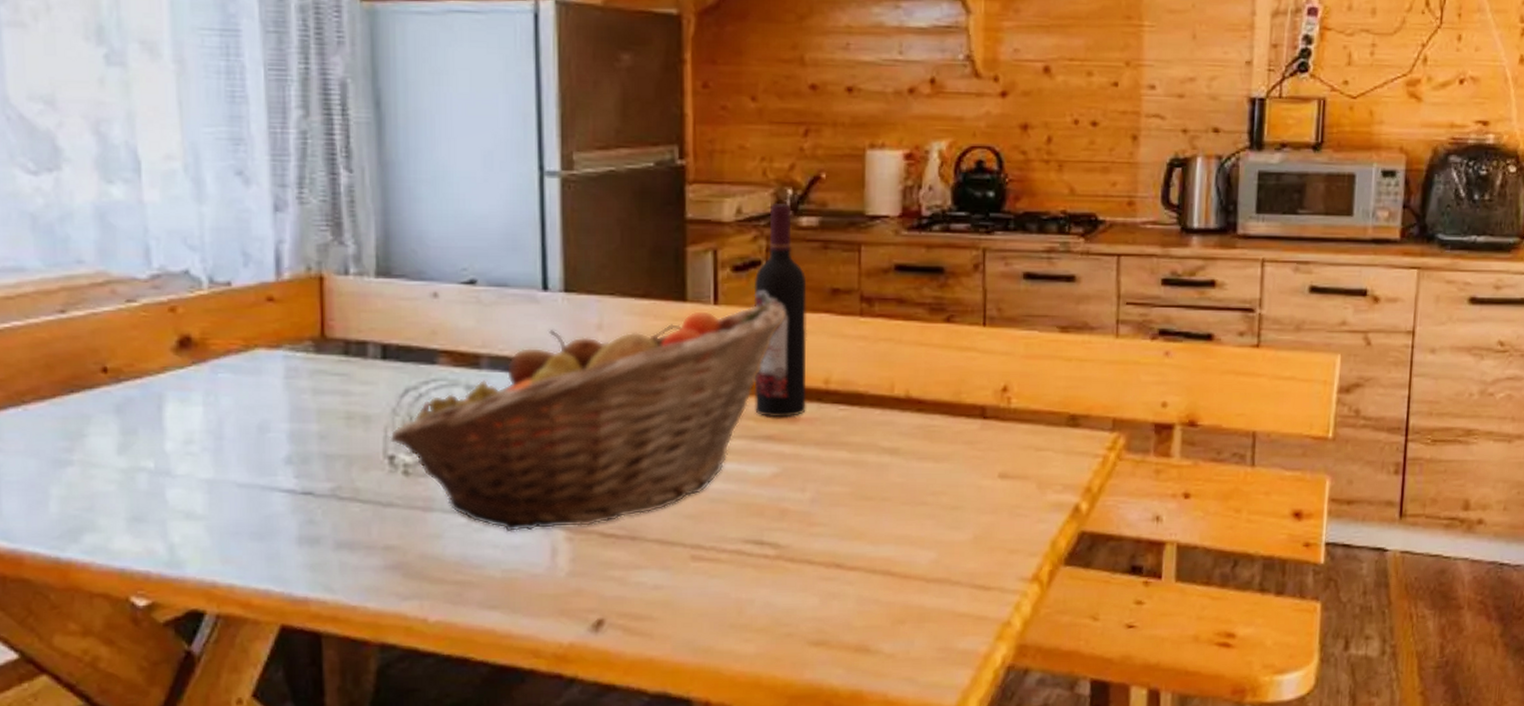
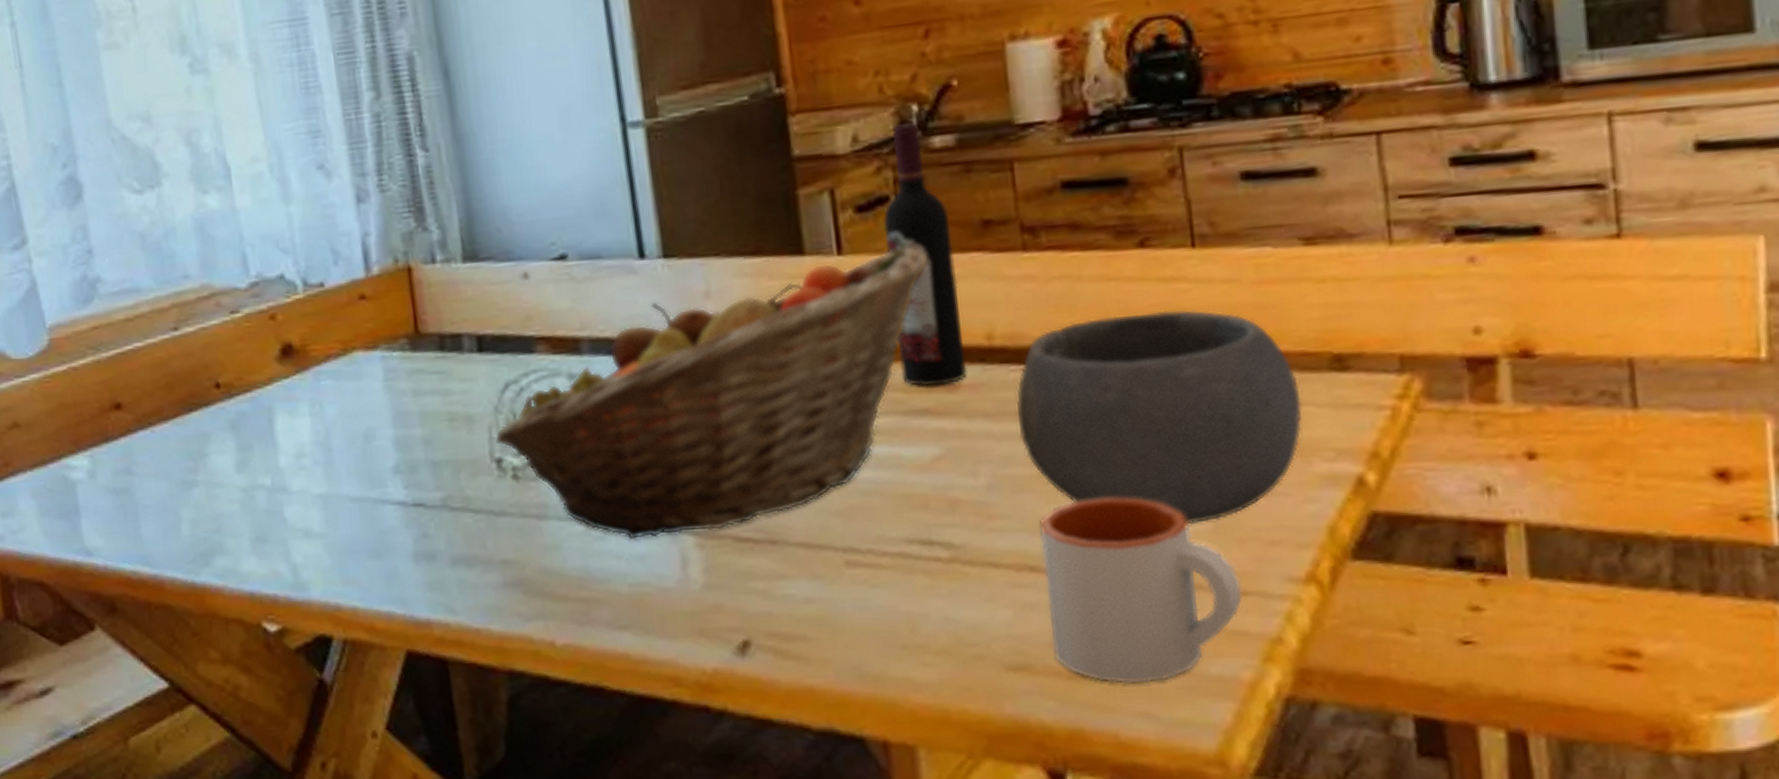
bowl: none [841,372,1045,536] -> present [1017,309,1303,525]
mug: none [846,512,987,656] -> present [1039,497,1242,684]

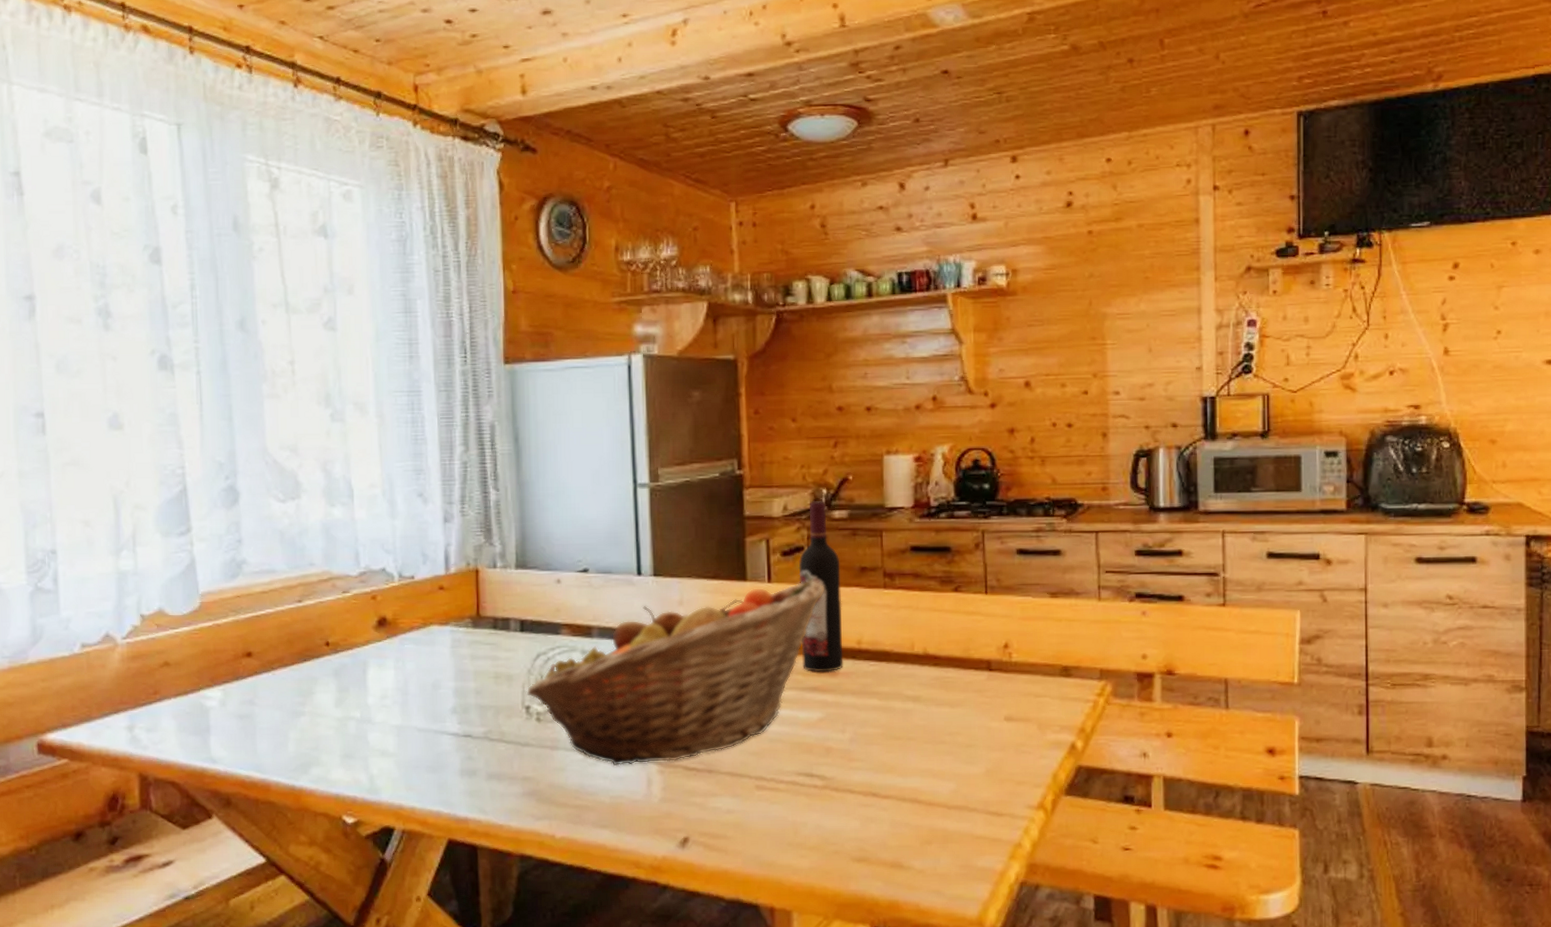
bowl: present [1017,309,1303,525] -> none [873,632,1043,770]
mug: present [1039,497,1242,684] -> none [881,750,999,871]

